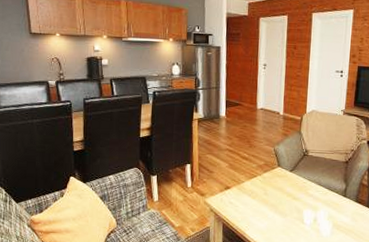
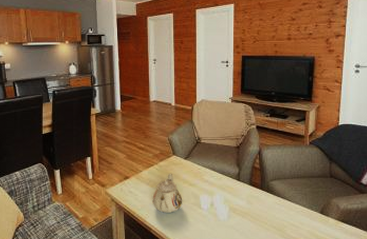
teapot: none [253,185,285,226] -> present [152,173,183,213]

